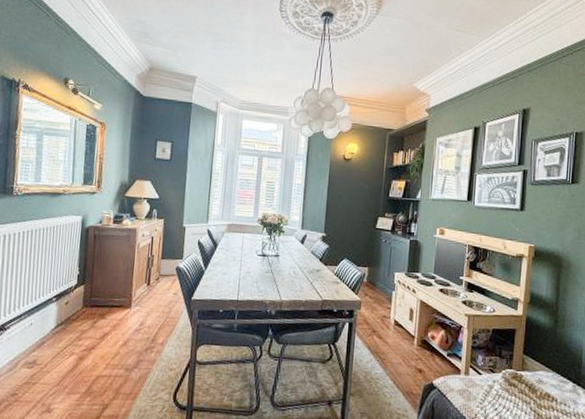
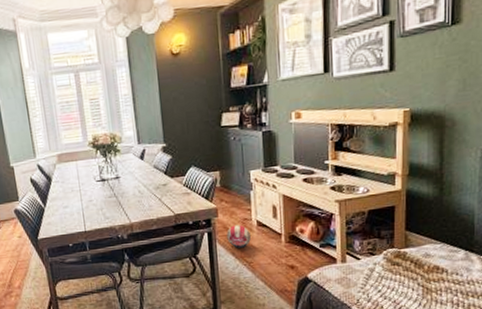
ball: none [365,320,387,344] -> present [227,224,251,248]

